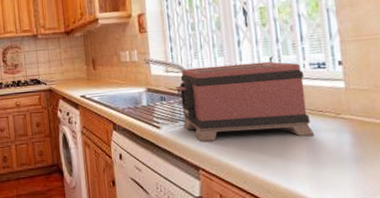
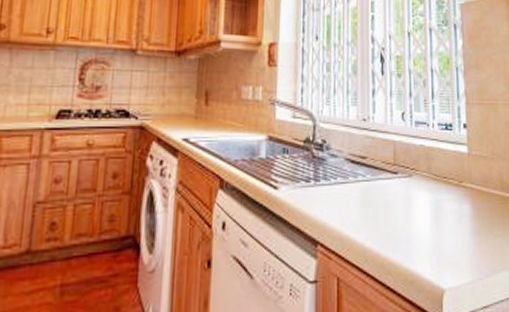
toaster: present [174,61,315,141] -> none [300,116,439,208]

